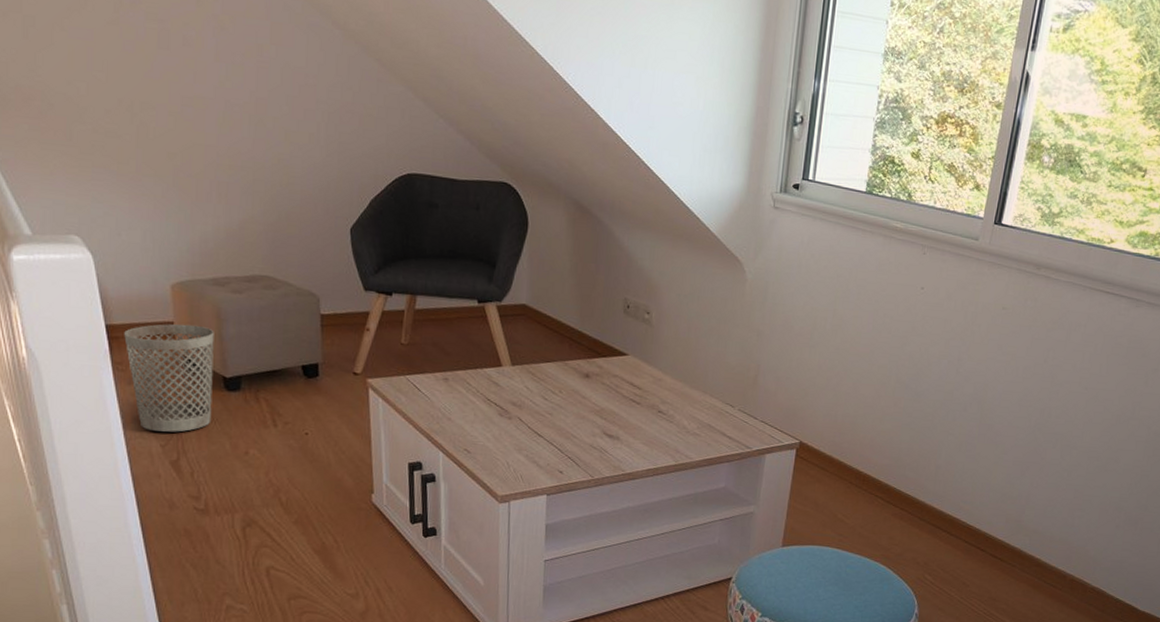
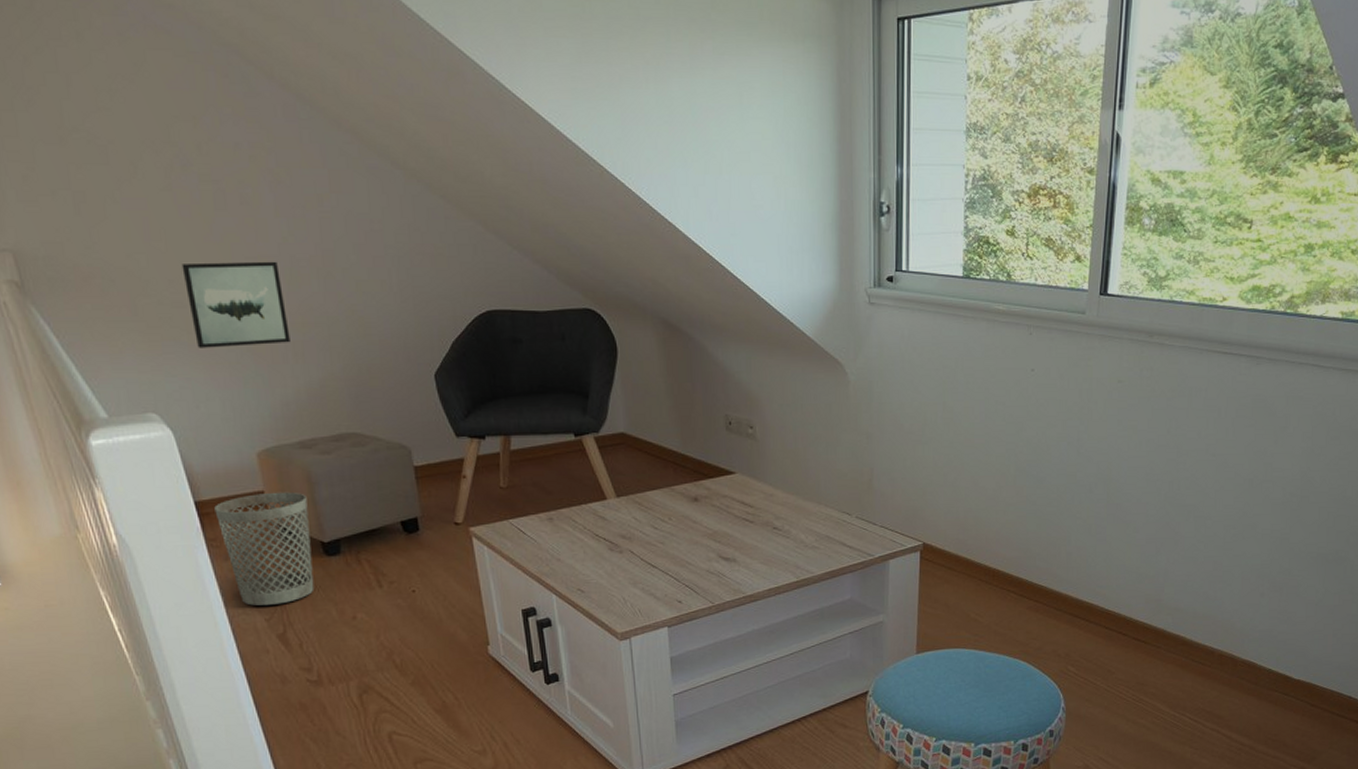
wall art: none [120,96,216,183] -> present [181,261,291,348]

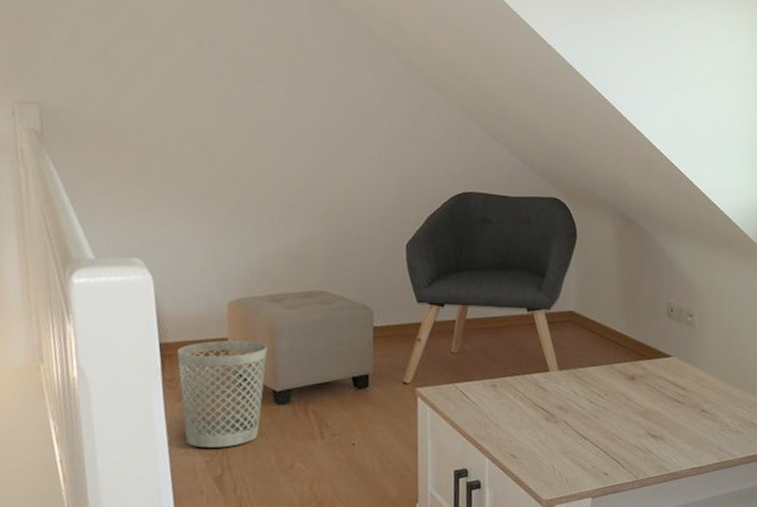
wall art: present [181,261,291,348] -> none [191,128,281,206]

